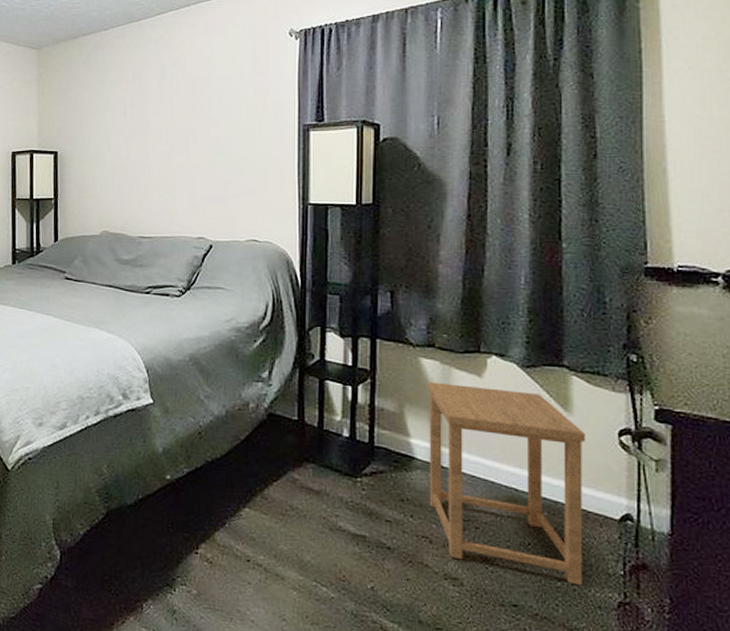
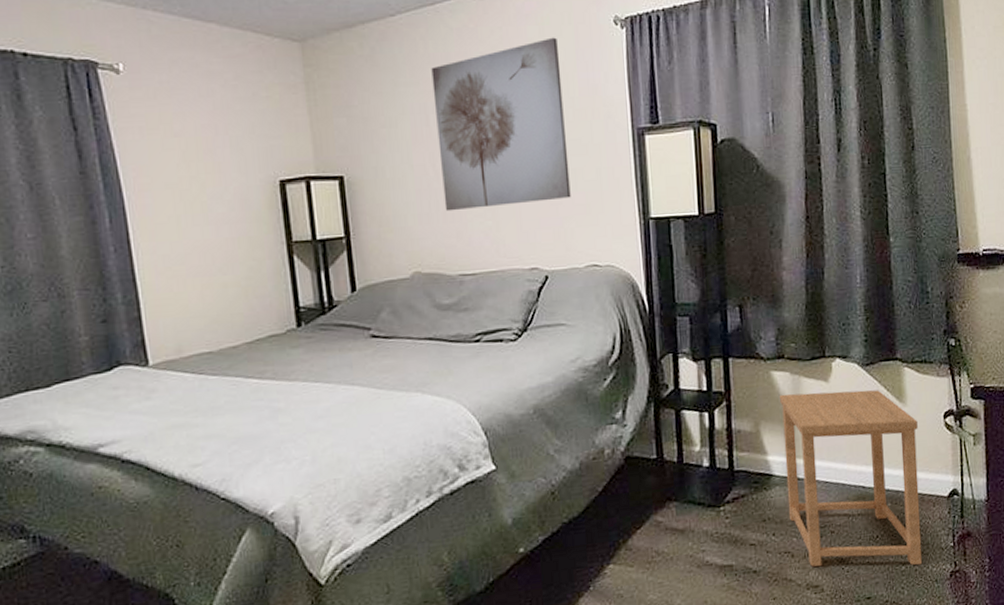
wall art: none [131,47,239,185] -> present [431,37,571,212]

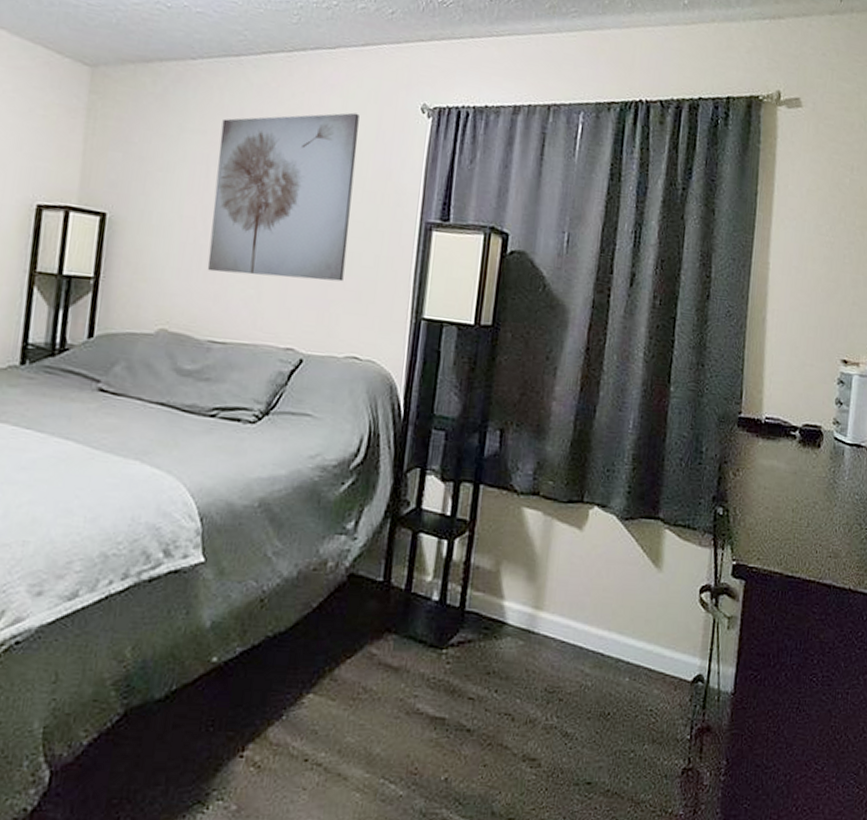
side table: present [780,390,922,567] -> none [516,534,671,755]

